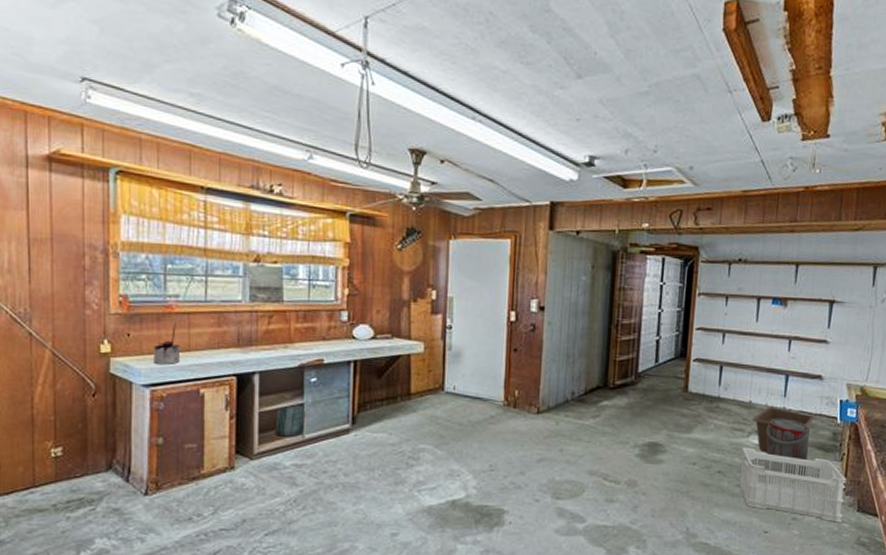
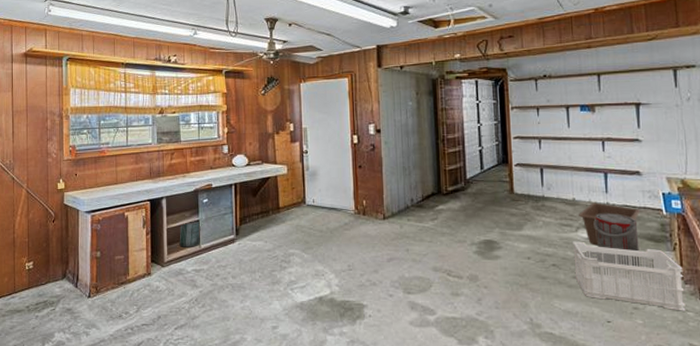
paint can: present [154,316,181,366] -> none [93,159,111,196]

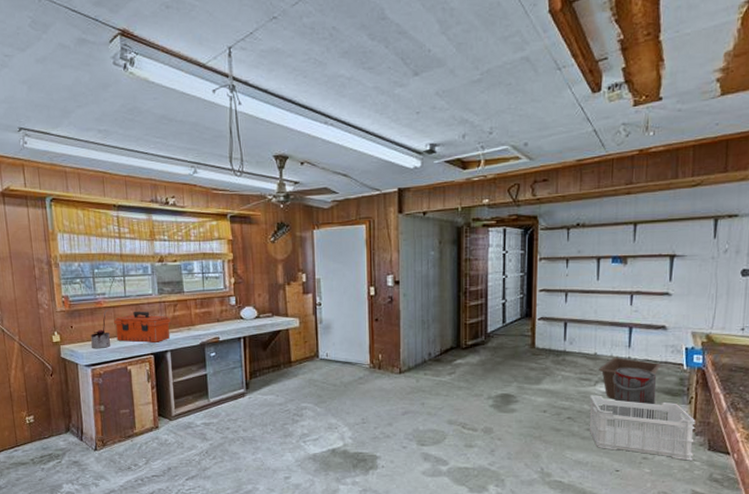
paint can: none [93,159,111,196] -> present [91,310,111,349]
toolbox: none [115,159,167,190] -> present [114,311,171,343]
paint can: present [179,221,201,249] -> none [186,375,209,402]

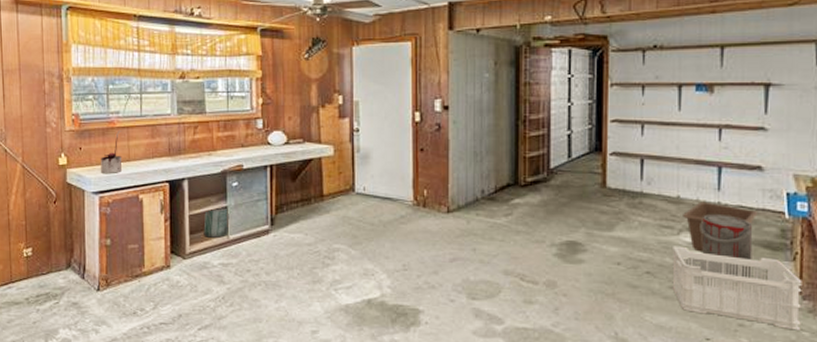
toolbox: present [114,311,171,343] -> none [127,132,190,169]
paint can: none [186,375,209,402] -> present [203,207,230,239]

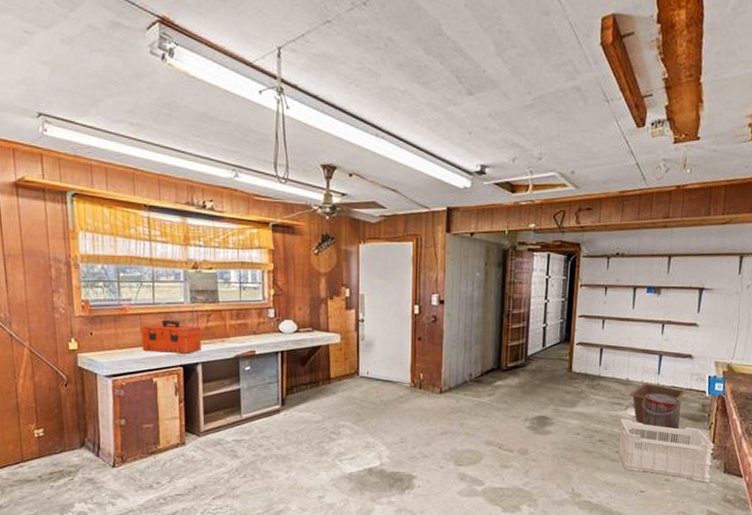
paint can: present [101,131,123,175] -> none [113,317,136,359]
toolbox: none [127,132,190,169] -> present [140,319,203,354]
paint can: present [203,207,230,239] -> none [217,389,242,418]

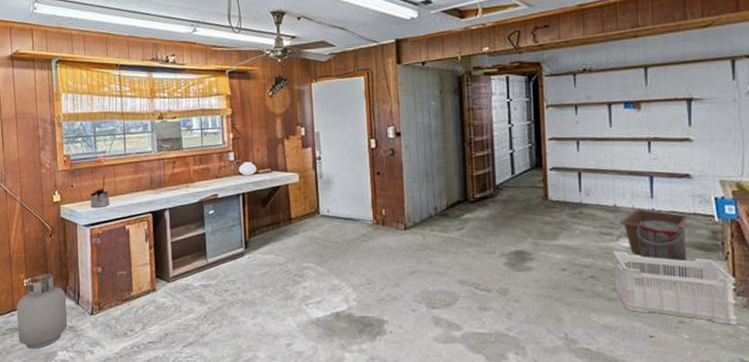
gas cylinder: none [25,425,85,501] -> present [16,274,67,349]
paint can: none [113,317,136,359] -> present [90,168,110,209]
toolbox: present [140,319,203,354] -> none [113,168,170,201]

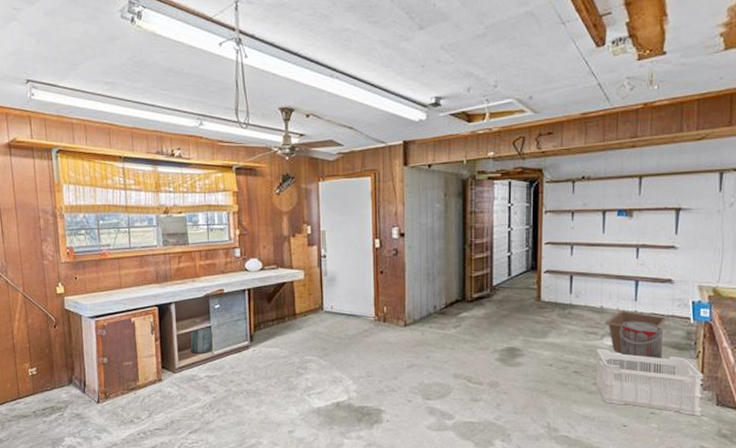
gas cylinder: present [16,274,67,349] -> none [21,364,74,435]
paint can: present [90,168,110,209] -> none [95,261,115,301]
paint can: none [184,233,208,263] -> present [190,327,213,355]

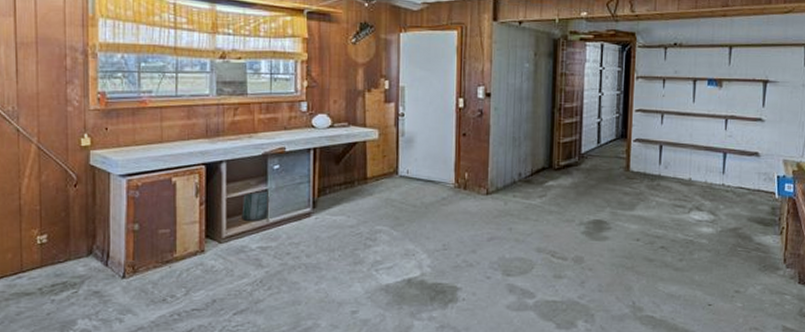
plastic crate: present [595,349,704,416] -> none [682,223,787,295]
storage bin: present [605,310,668,353] -> none [693,183,754,228]
paint can: present [619,321,664,374] -> none [707,195,750,250]

